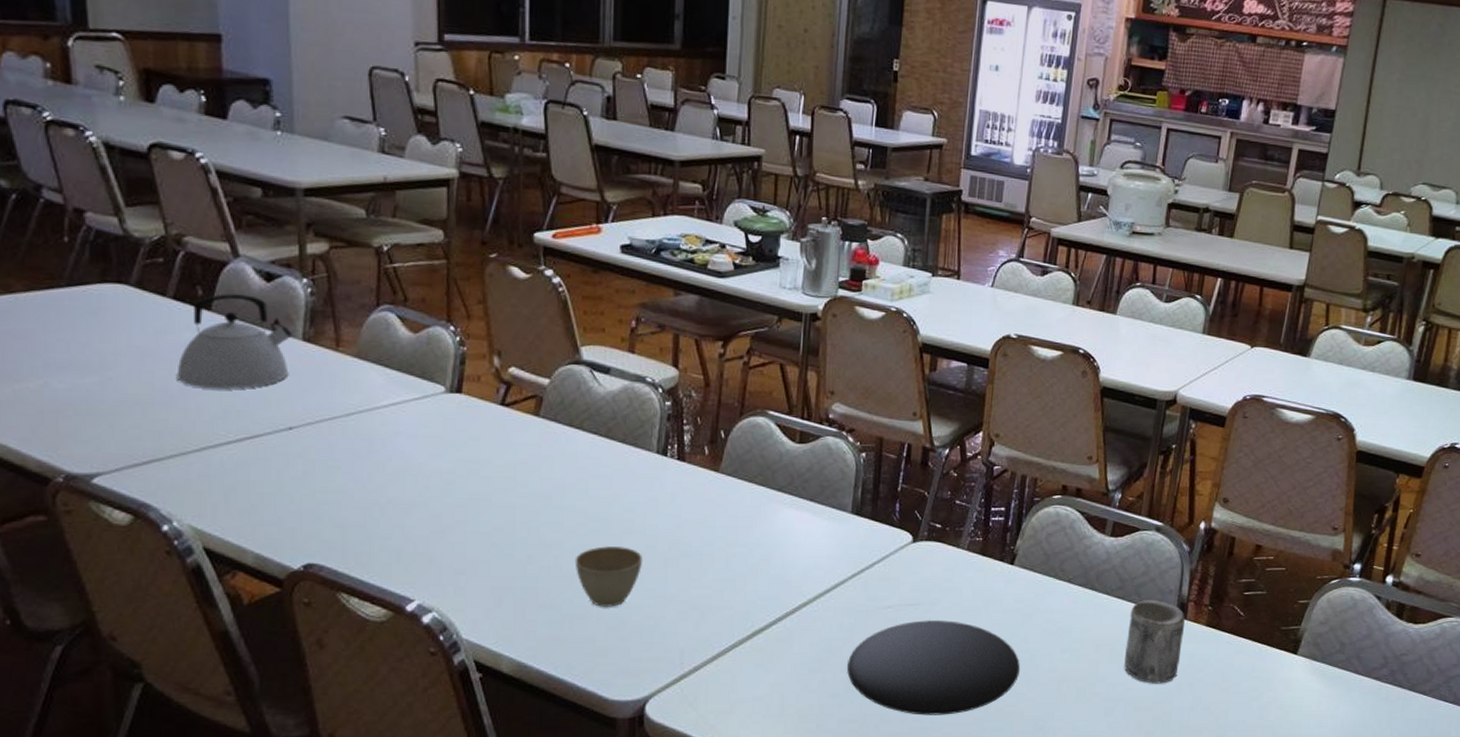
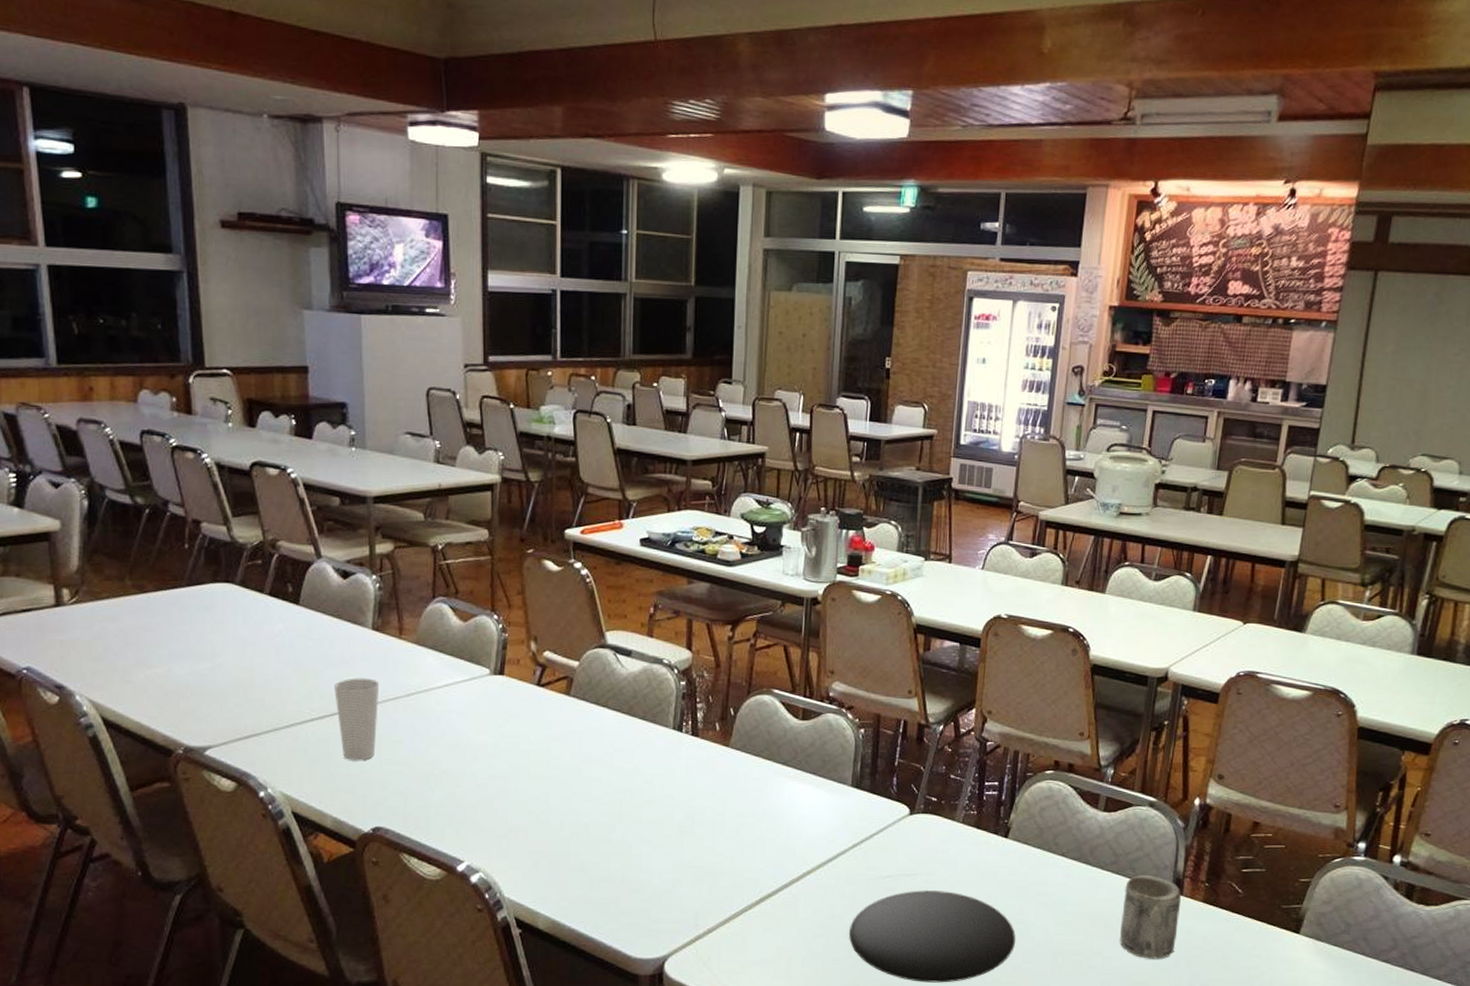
kettle: present [177,293,292,390] -> none [271,590,364,673]
cup: none [256,395,312,489] -> present [334,678,380,760]
cup: present [574,546,642,607] -> none [601,815,661,871]

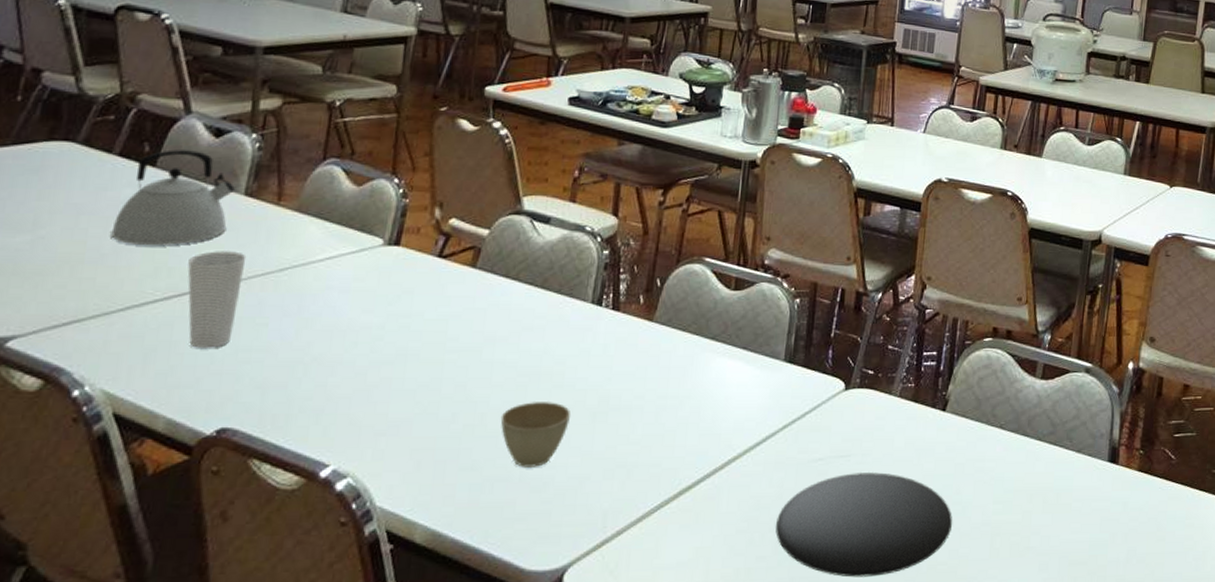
kettle: none [271,590,364,673] -> present [111,150,235,246]
cup: none [601,815,661,871] -> present [500,402,570,467]
mug: present [1120,875,1182,959] -> none [1058,445,1118,535]

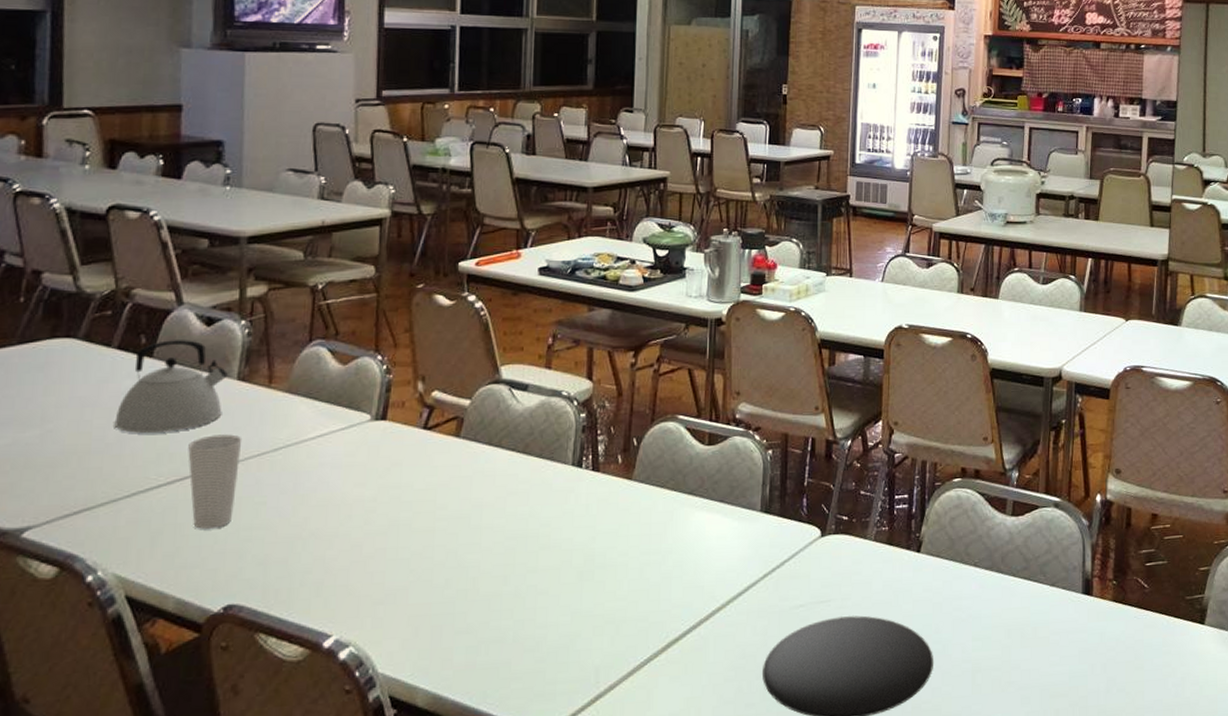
cup: present [500,402,570,467] -> none [491,563,558,628]

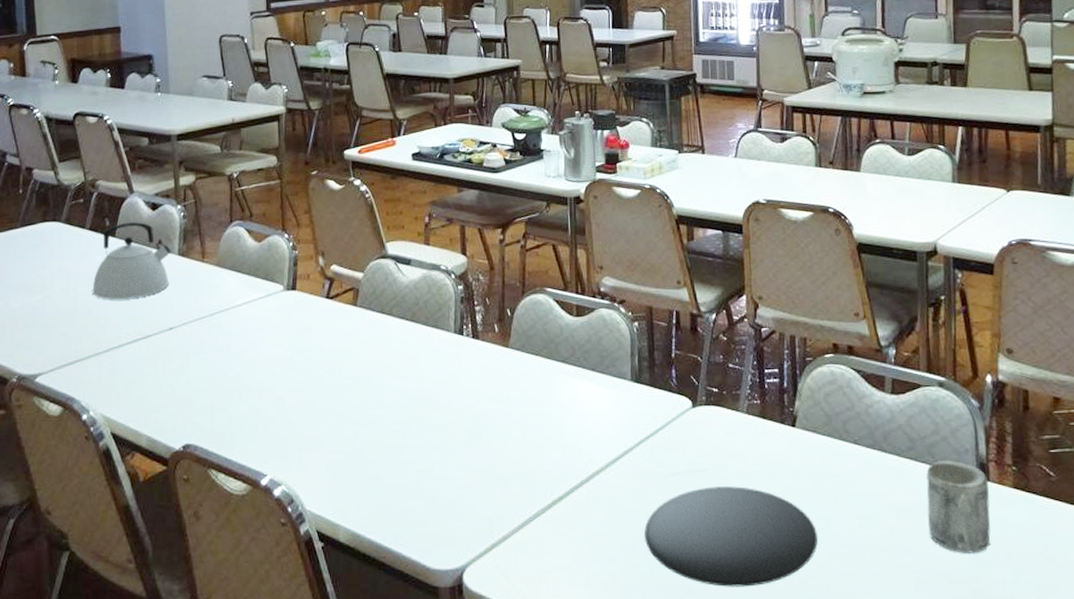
cup: present [188,434,243,529] -> none [147,301,186,380]
mug: none [1036,578,1092,667] -> present [926,461,991,554]

